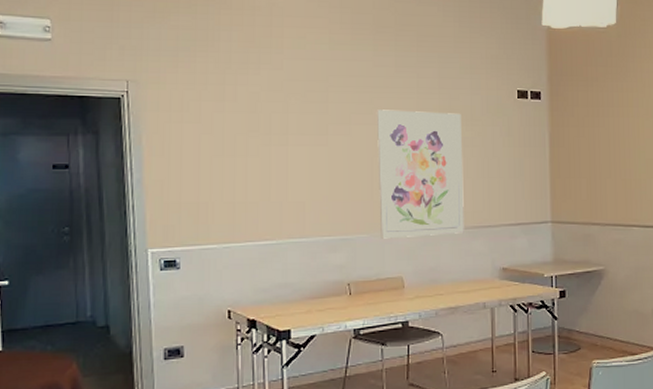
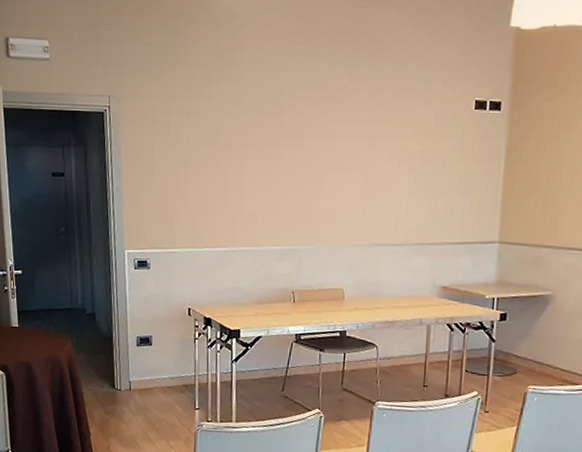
wall art: present [376,109,464,239] -> none [325,122,413,252]

